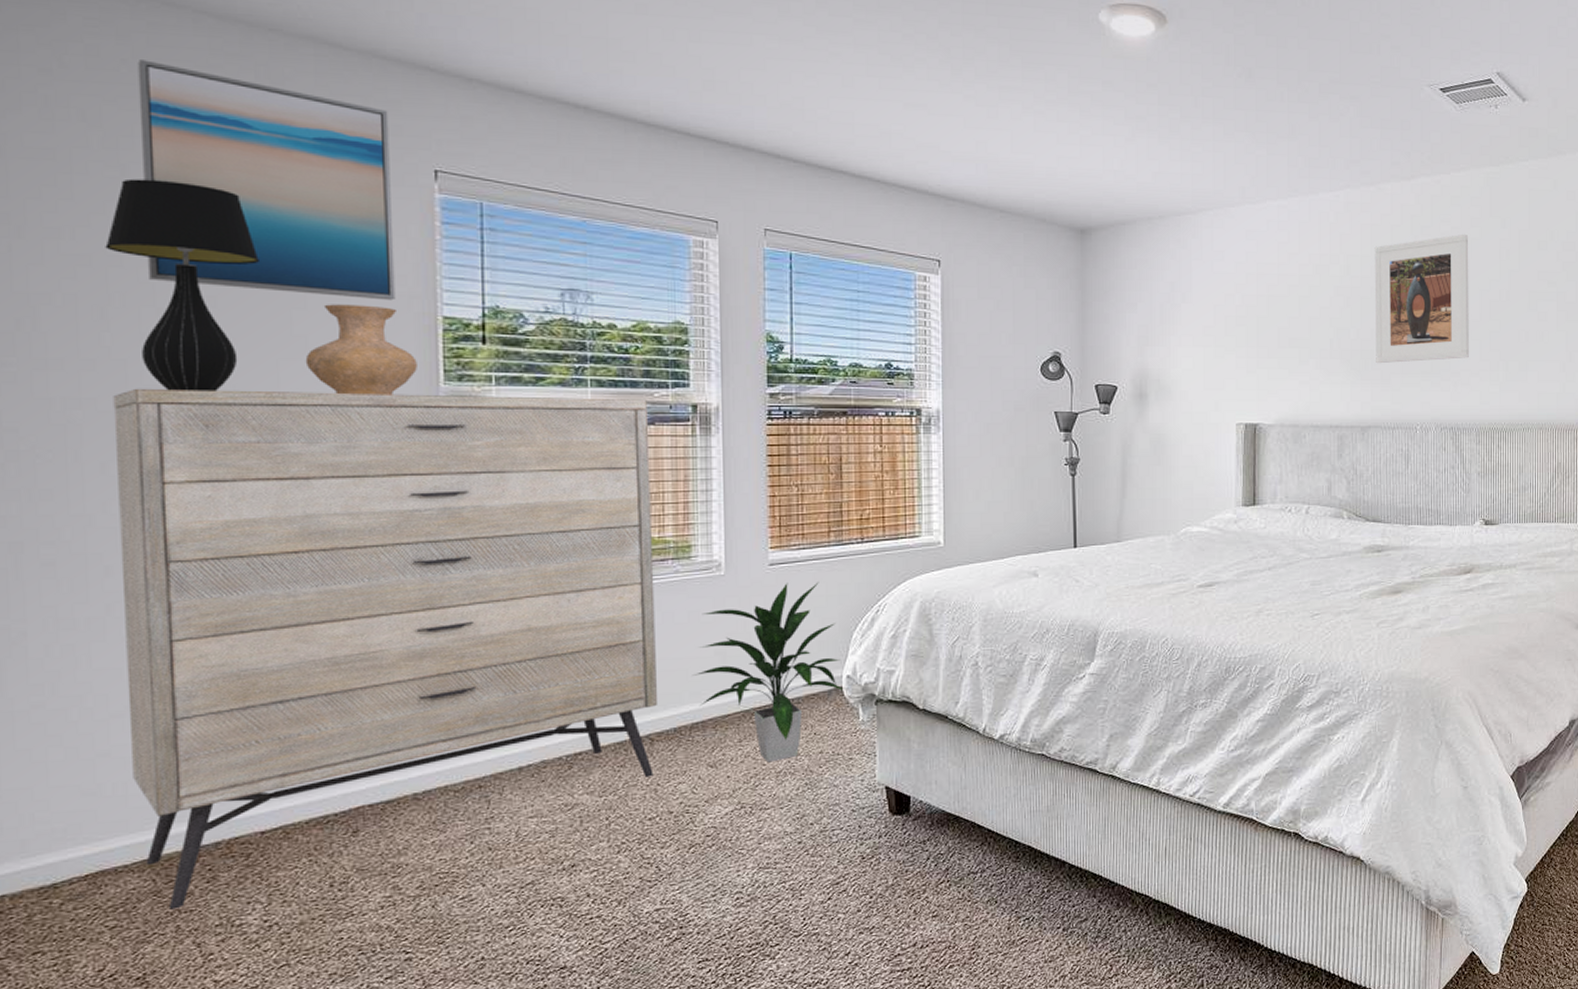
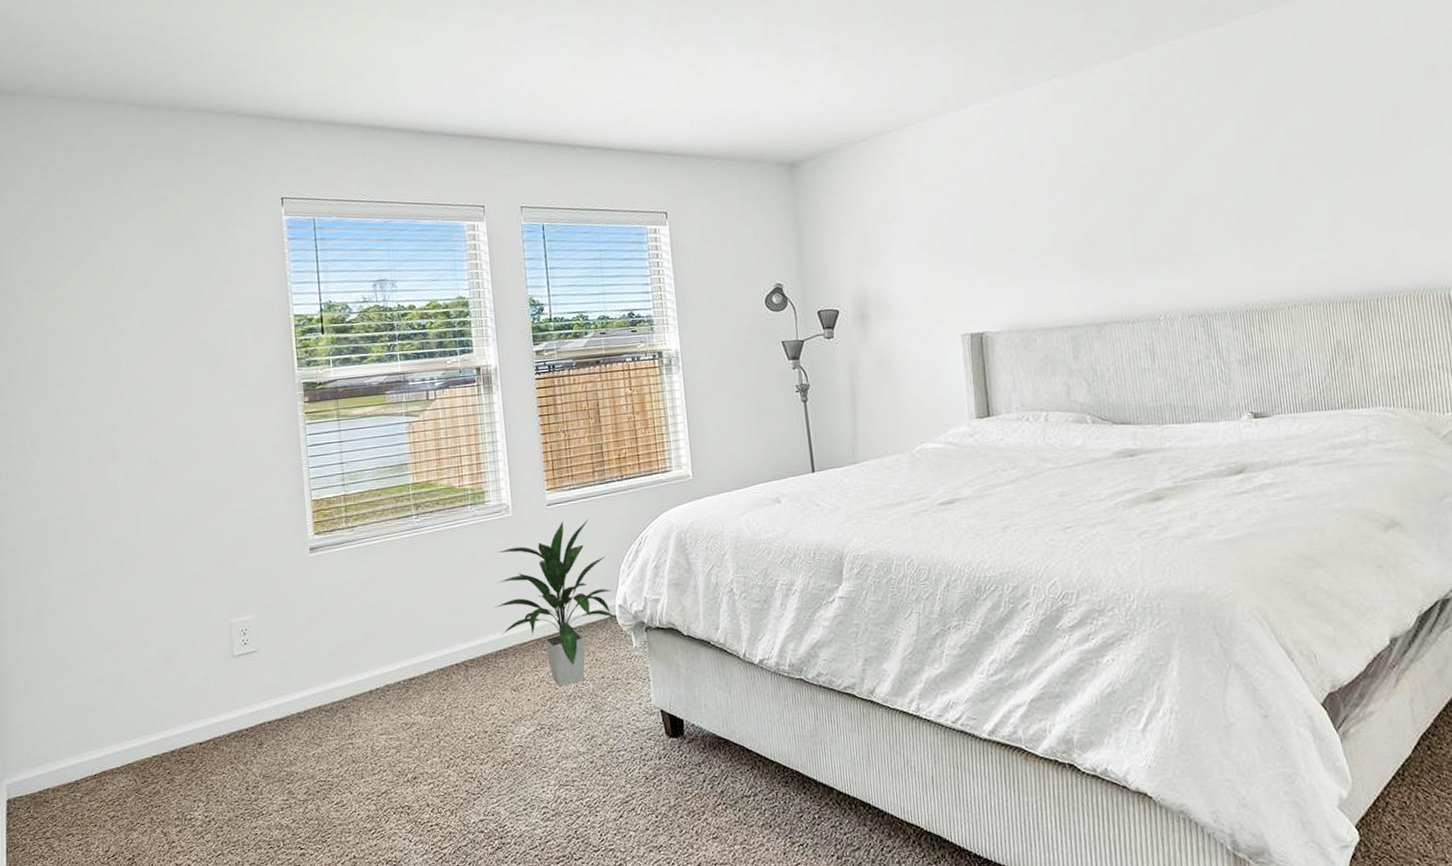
table lamp: present [105,178,259,391] -> none [83,234,174,395]
dresser: present [113,388,659,910] -> none [93,367,470,804]
wall art: present [137,60,396,301] -> none [95,147,262,312]
vase: present [305,304,417,395] -> none [207,312,279,387]
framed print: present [1374,234,1469,364] -> none [1090,103,1212,256]

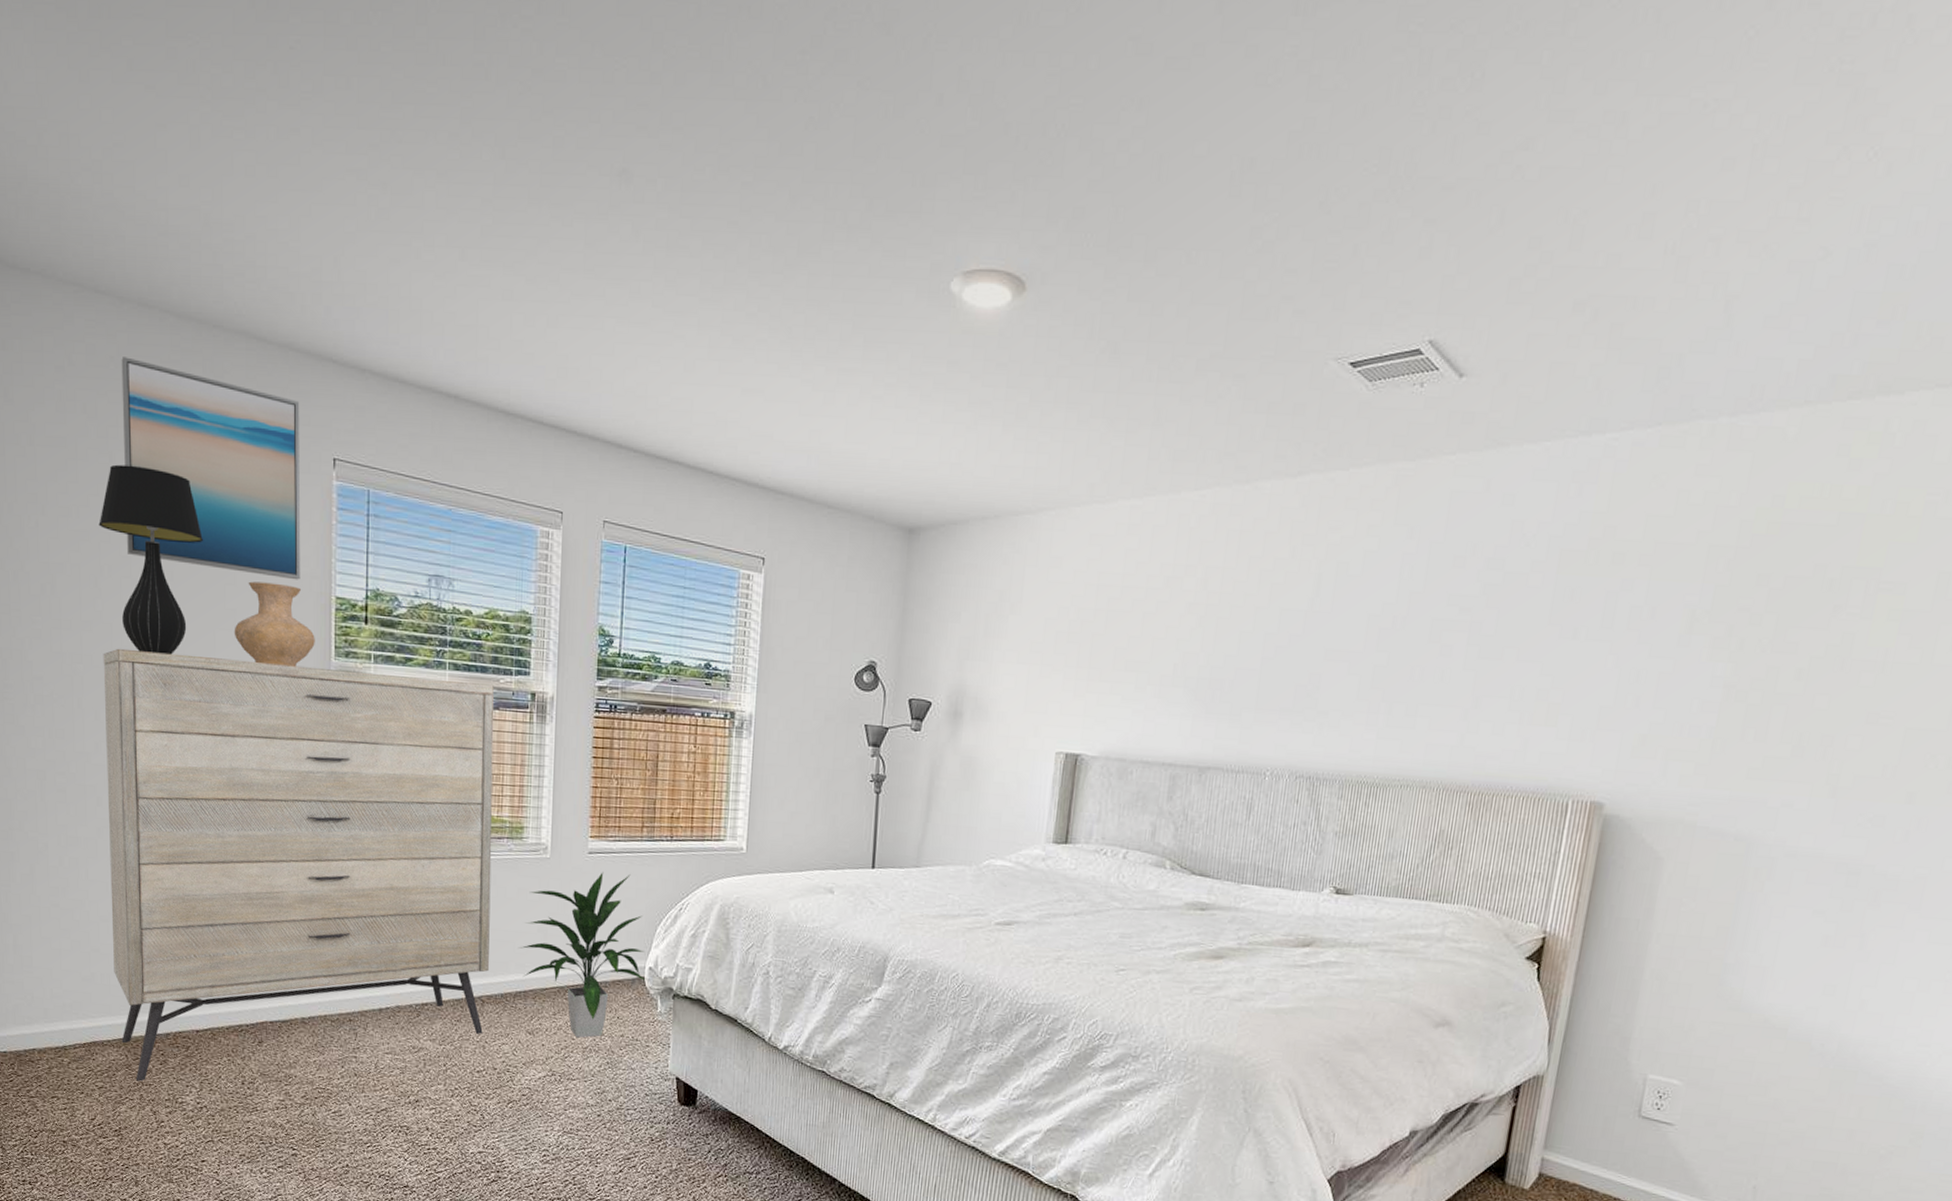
table lamp: none [83,234,174,395] -> present [99,464,203,655]
dresser: none [93,367,470,804] -> present [103,648,495,1082]
wall art: none [95,147,262,312] -> present [121,357,301,580]
vase: none [207,312,279,387] -> present [234,581,315,667]

